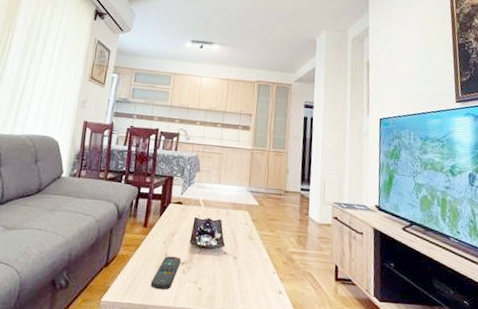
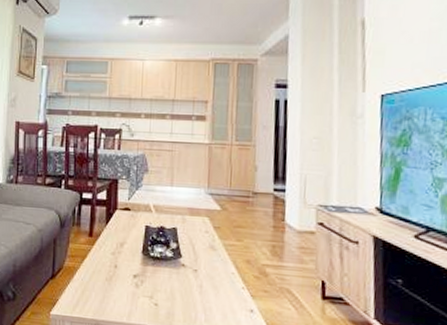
remote control: present [150,256,182,290] -> none [101,268,133,305]

